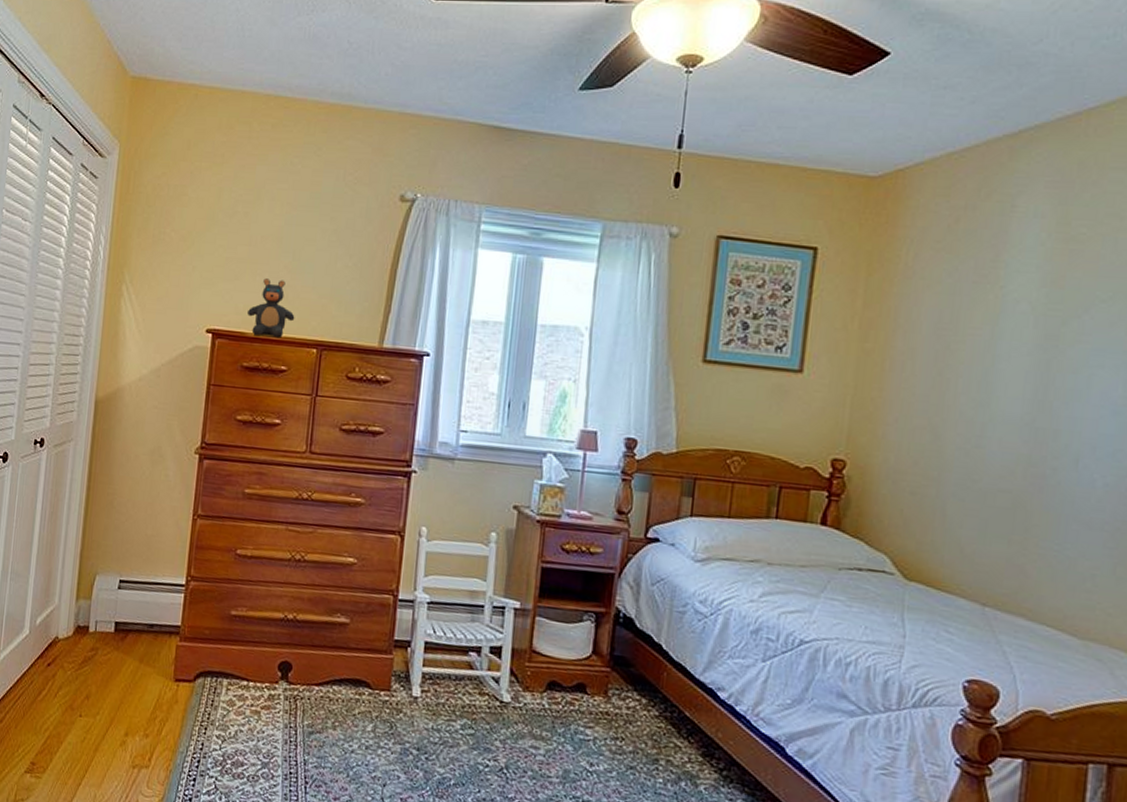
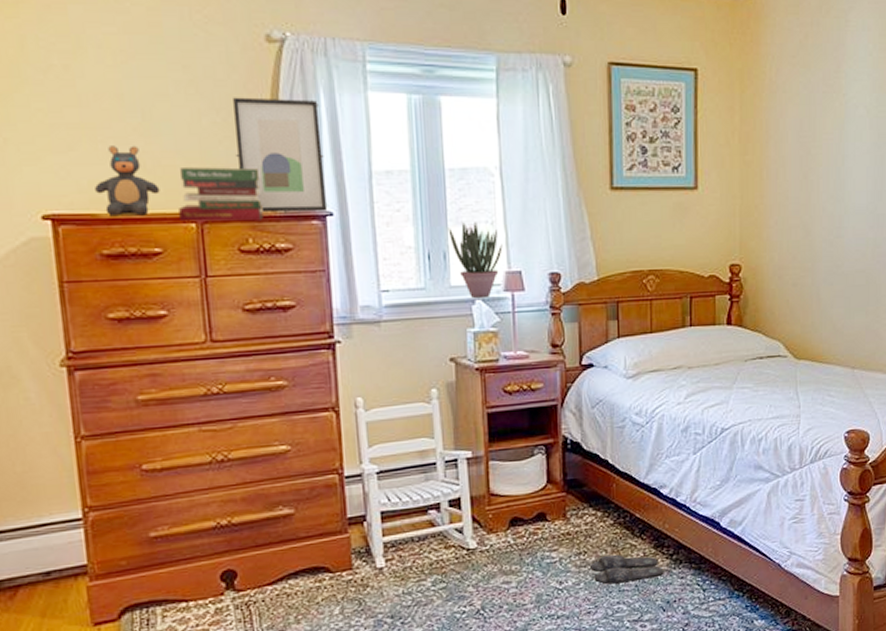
books: none [305,300,375,354] -> present [179,166,264,222]
picture frame: none [357,246,434,352] -> present [233,97,328,214]
potted plant: none [531,377,582,454] -> present [448,222,503,299]
slippers: none [626,748,710,790] -> present [590,554,664,585]

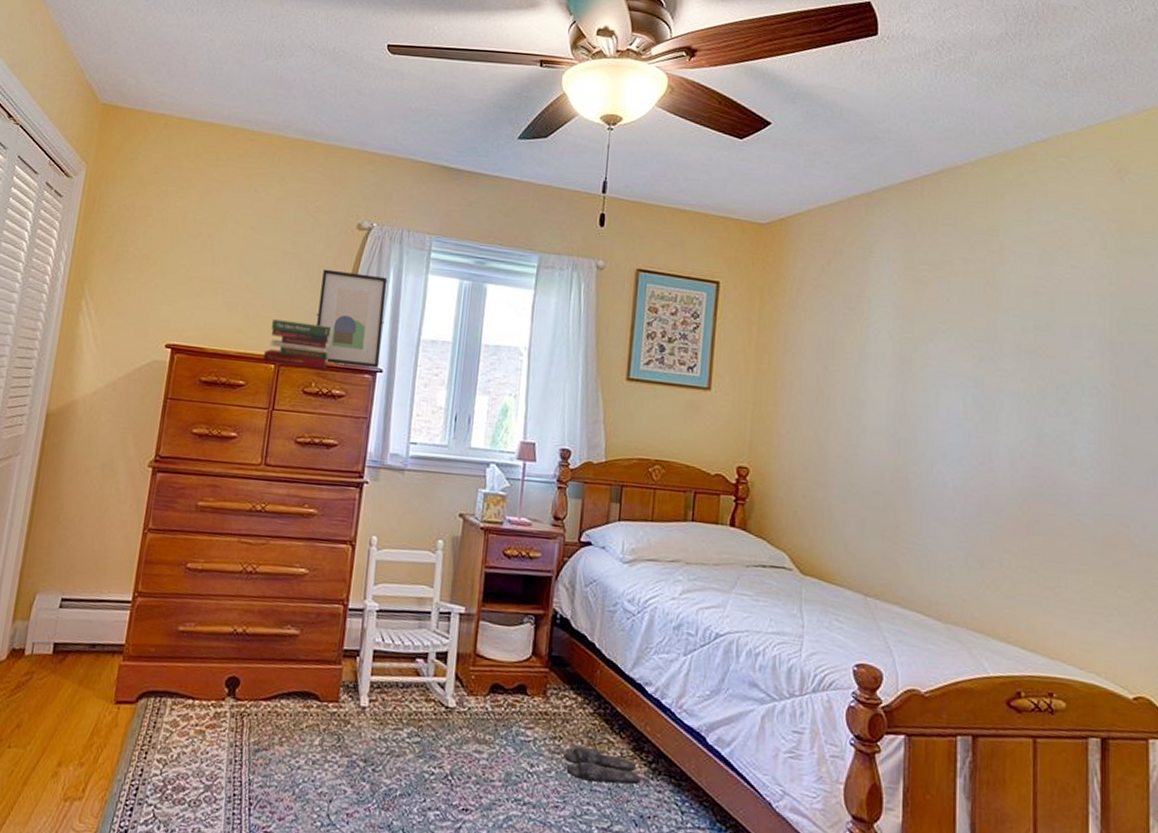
stuffed animal: present [93,145,160,217] -> none [207,297,254,354]
potted plant: present [448,222,503,299] -> none [475,392,522,464]

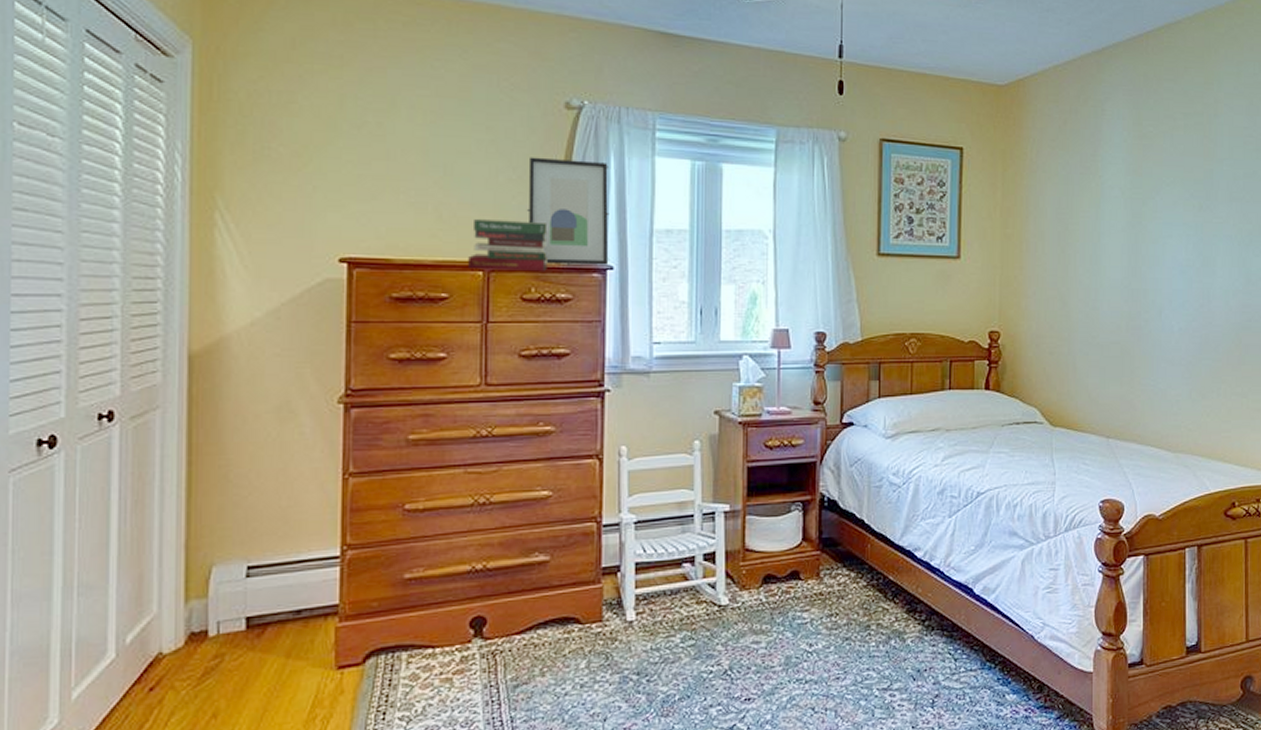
slippers: present [564,746,641,784] -> none [841,617,916,649]

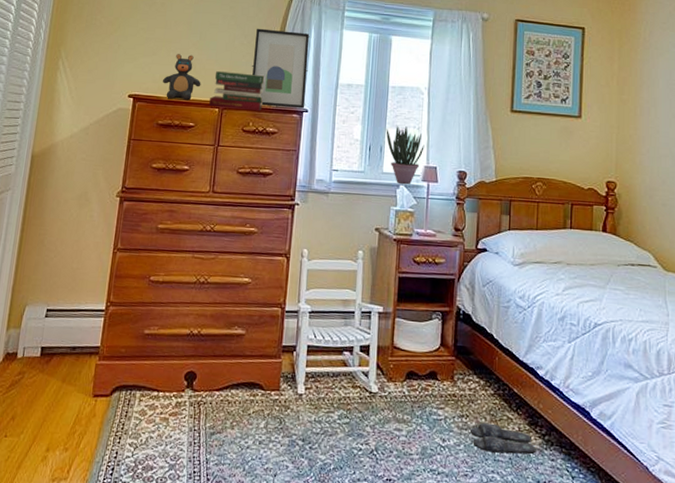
stuffed animal: none [391,196,453,263] -> present [162,54,201,101]
potted plant: none [721,281,772,354] -> present [386,126,425,185]
slippers: none [841,617,916,649] -> present [470,422,536,454]

